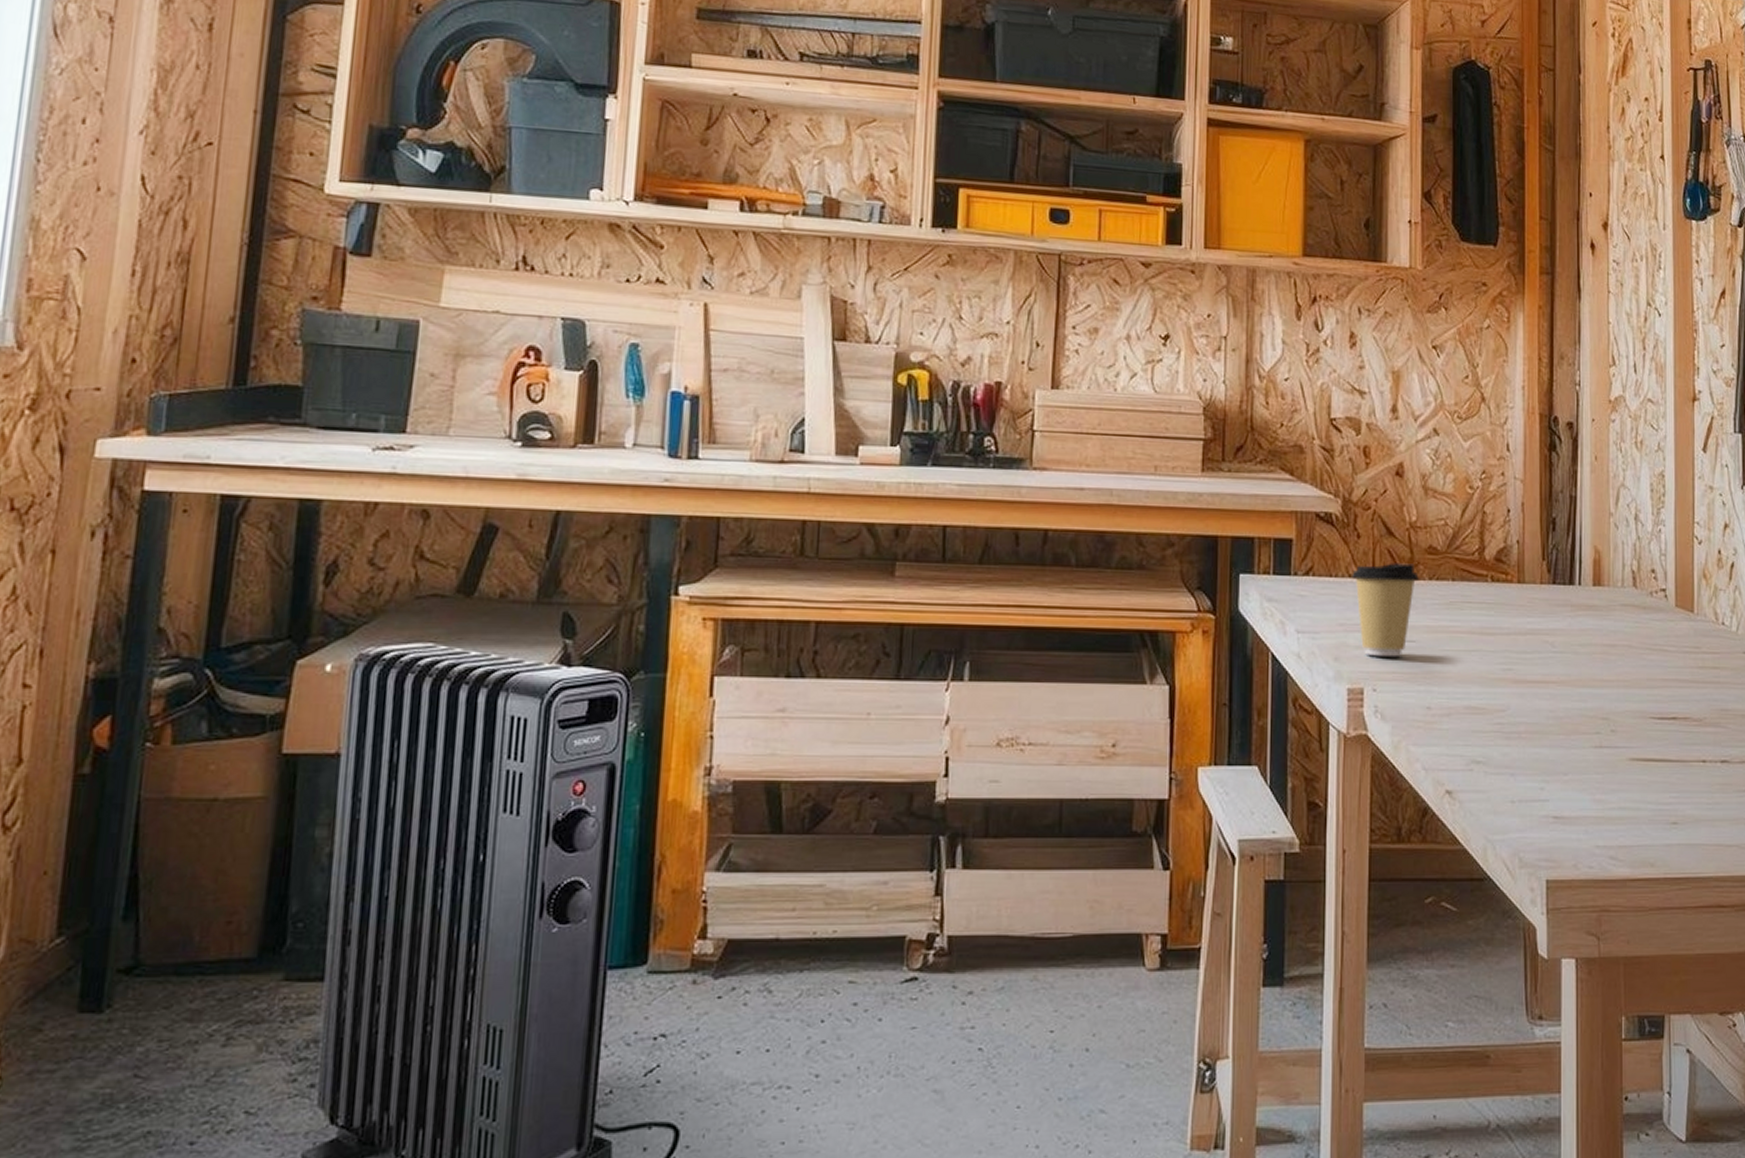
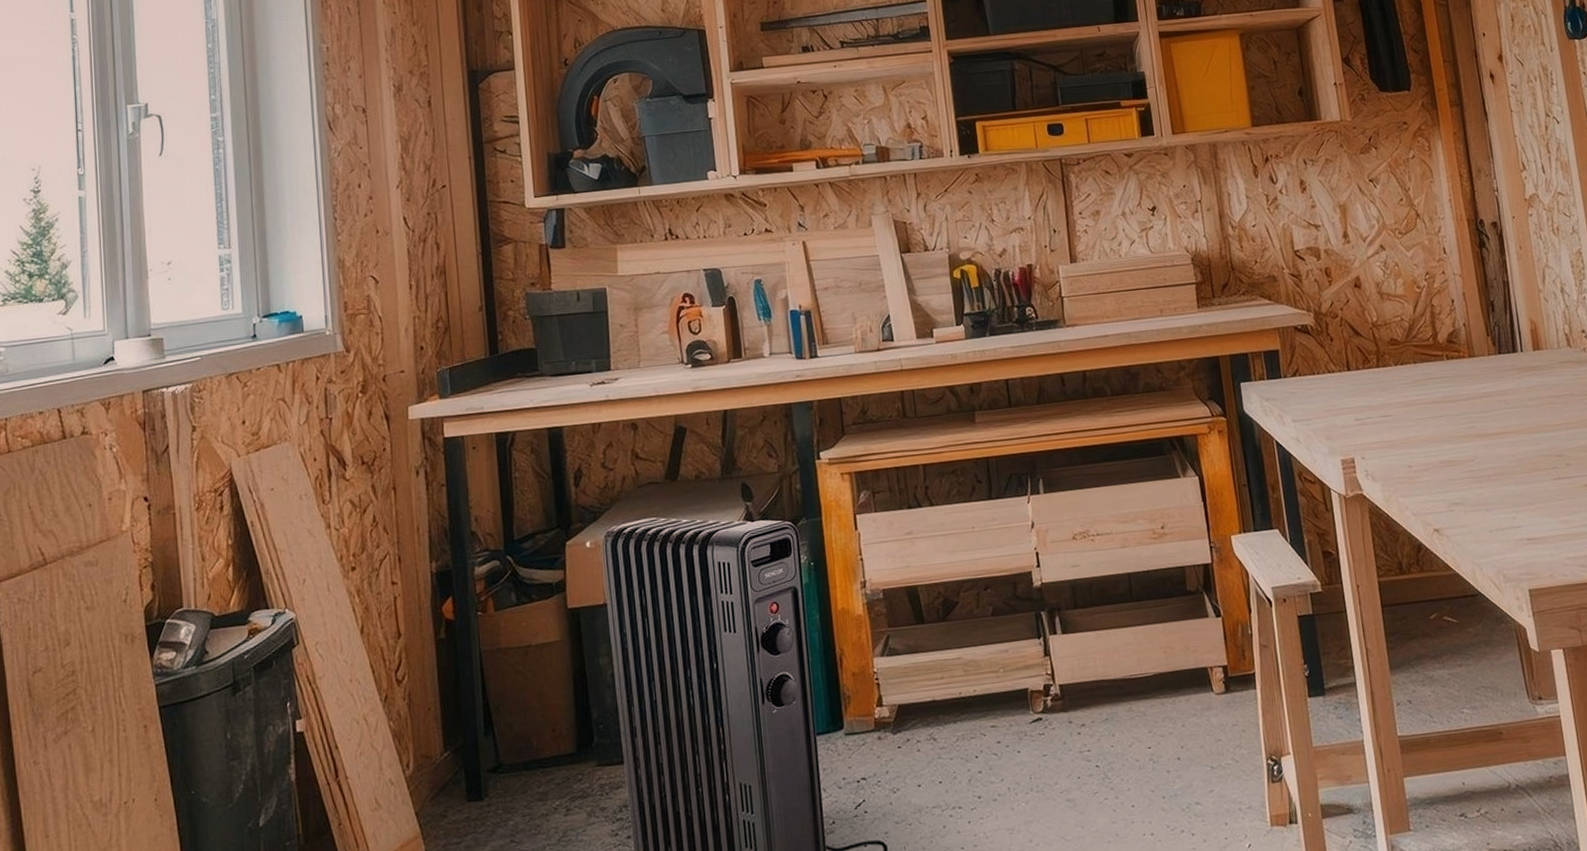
coffee cup: present [1350,563,1420,657] -> none [1330,355,1387,432]

